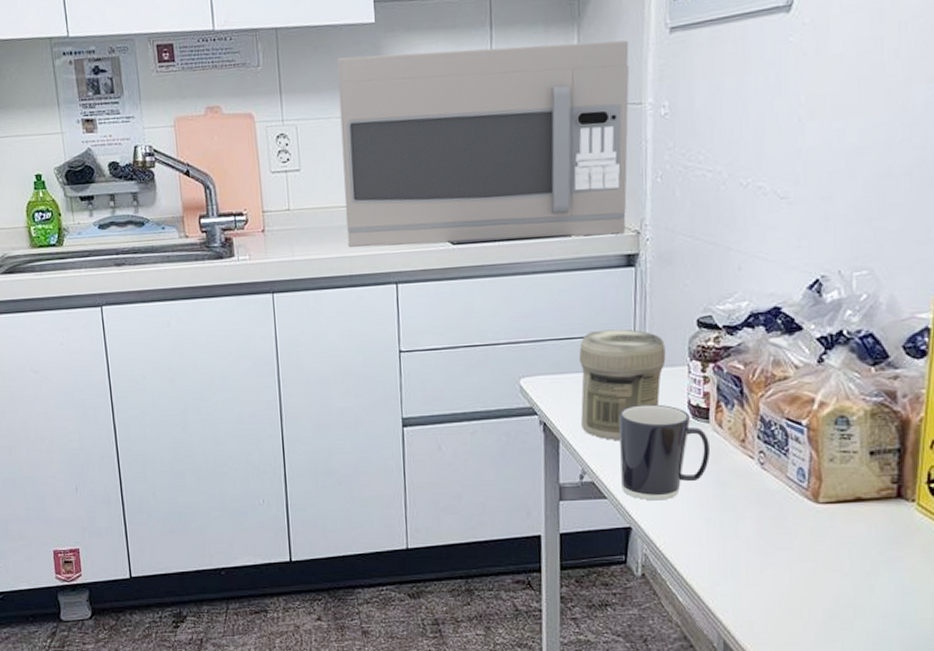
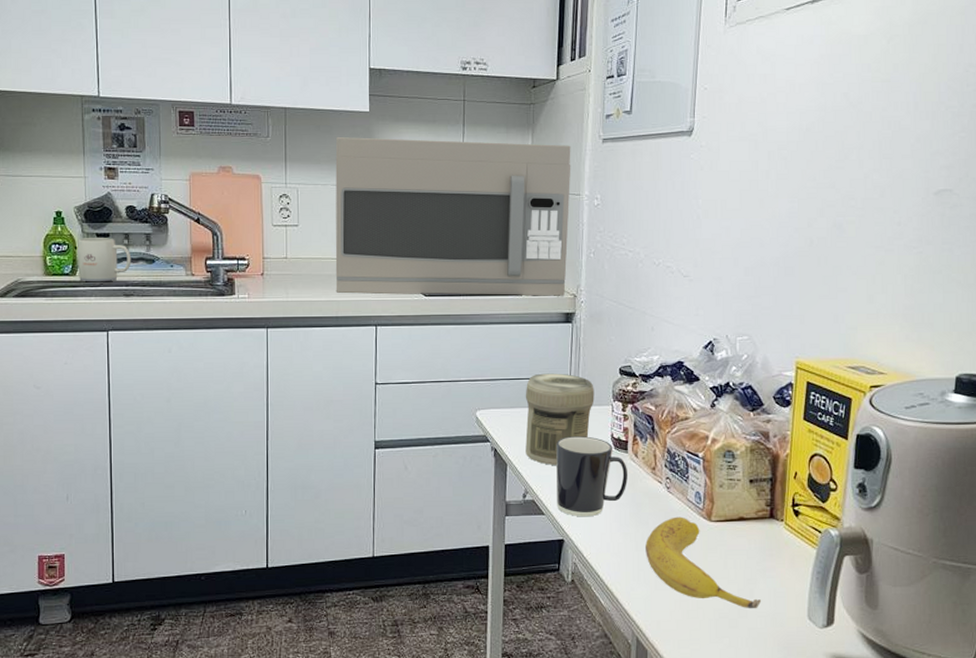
mug: none [61,200,120,253] -> present [76,238,132,282]
banana: none [733,498,885,608] -> present [645,516,762,609]

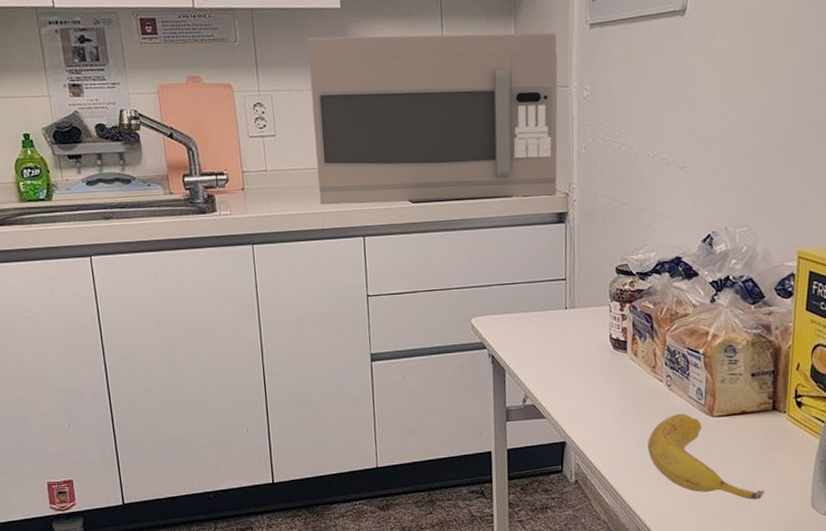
mug: present [76,238,132,282] -> none [49,159,107,207]
jar: present [525,373,594,466] -> none [520,275,591,370]
mug: present [556,436,627,517] -> none [554,338,628,419]

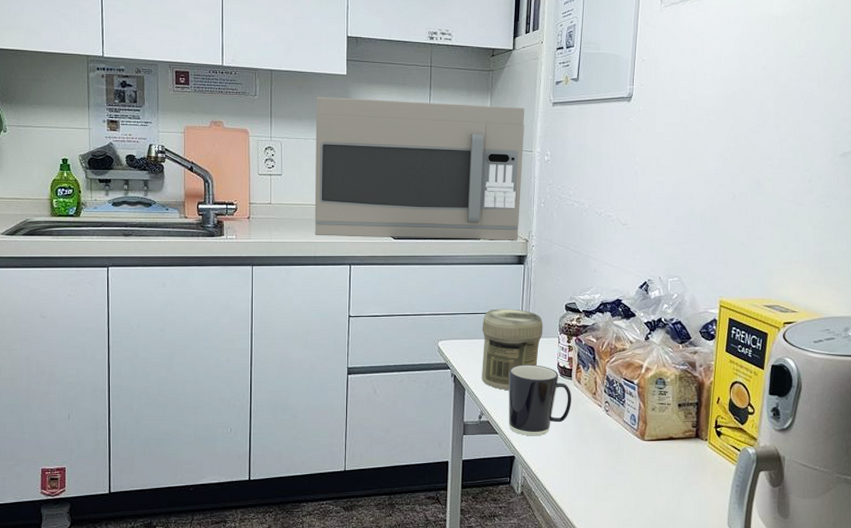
jar: none [520,275,591,370] -> present [482,308,543,391]
mug: none [554,338,628,419] -> present [509,365,571,436]
banana: present [648,413,765,500] -> none [587,436,688,518]

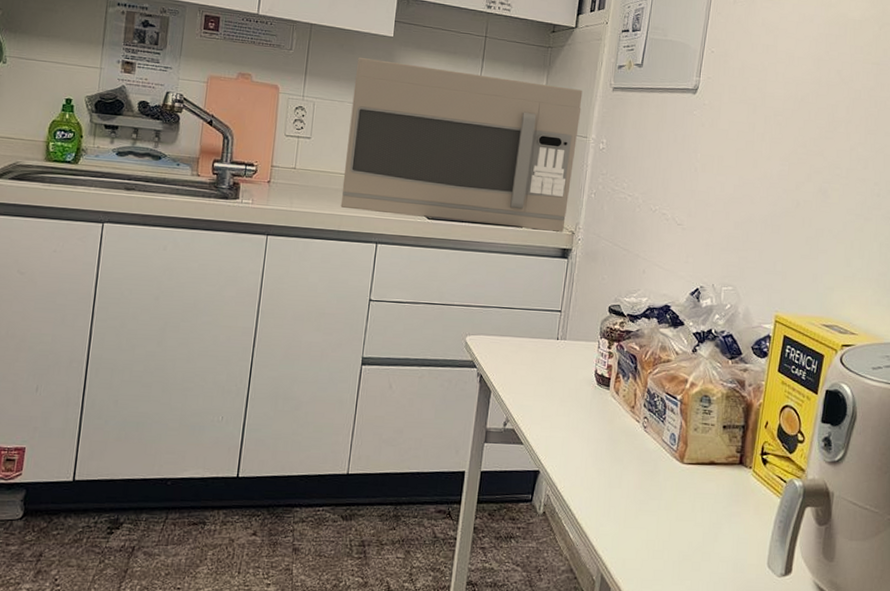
jar: present [482,308,543,391] -> none [510,305,583,397]
mug: present [509,365,571,436] -> none [536,369,608,450]

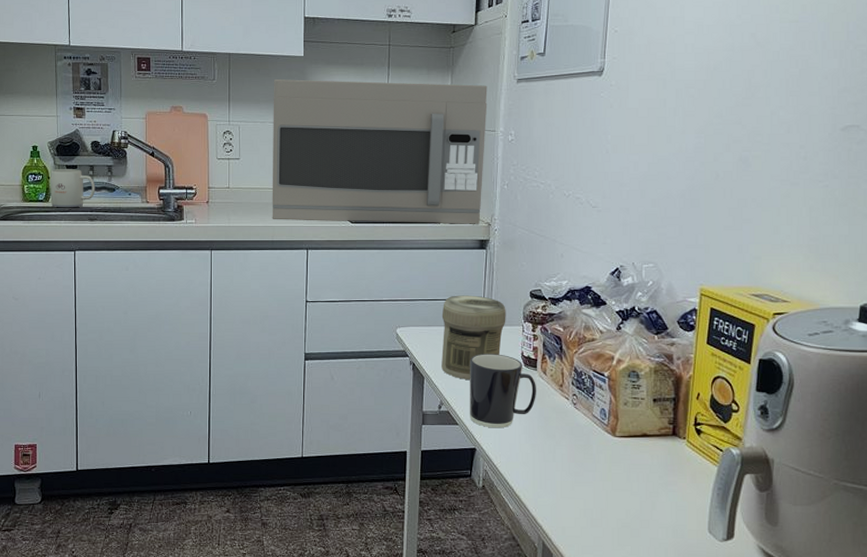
mug: none [80,127,138,174] -> present [49,169,96,208]
jar: none [510,305,583,397] -> present [441,295,506,381]
mug: none [536,369,608,450] -> present [470,354,536,428]

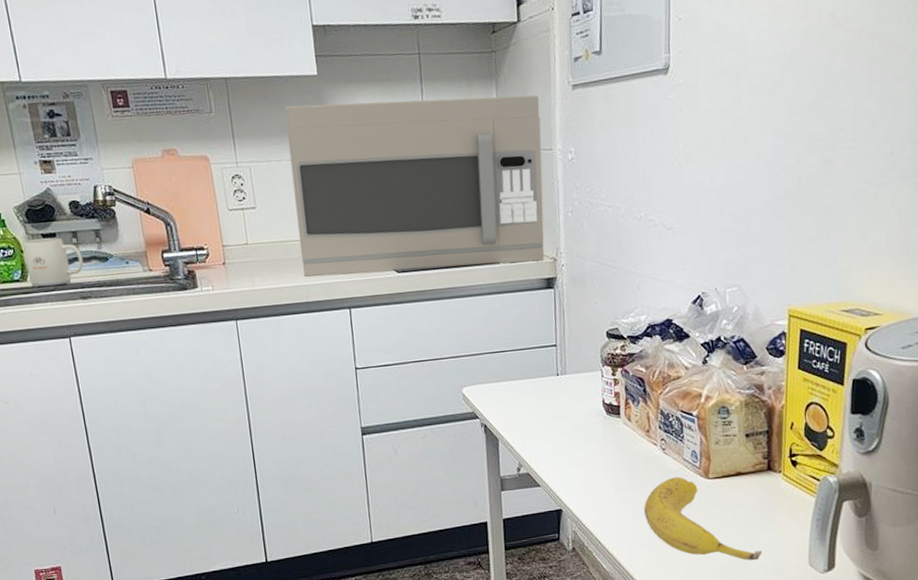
jar: present [441,295,506,381] -> none [511,342,583,437]
mug: present [470,354,536,428] -> none [547,404,622,486]
banana: none [552,431,663,521] -> present [644,476,763,561]

